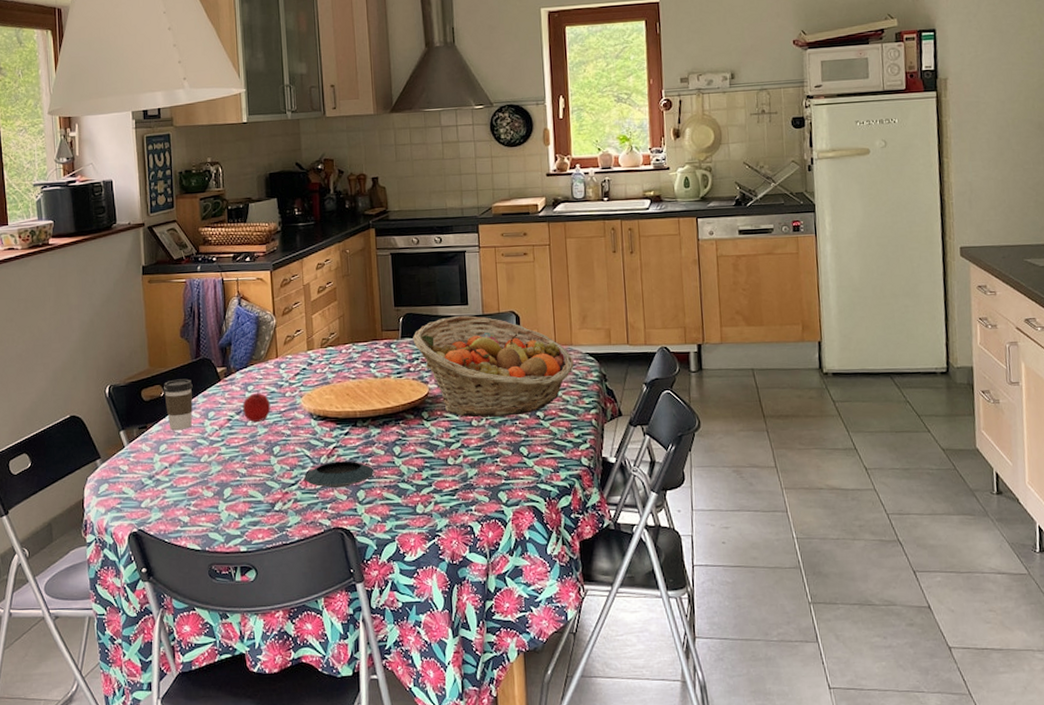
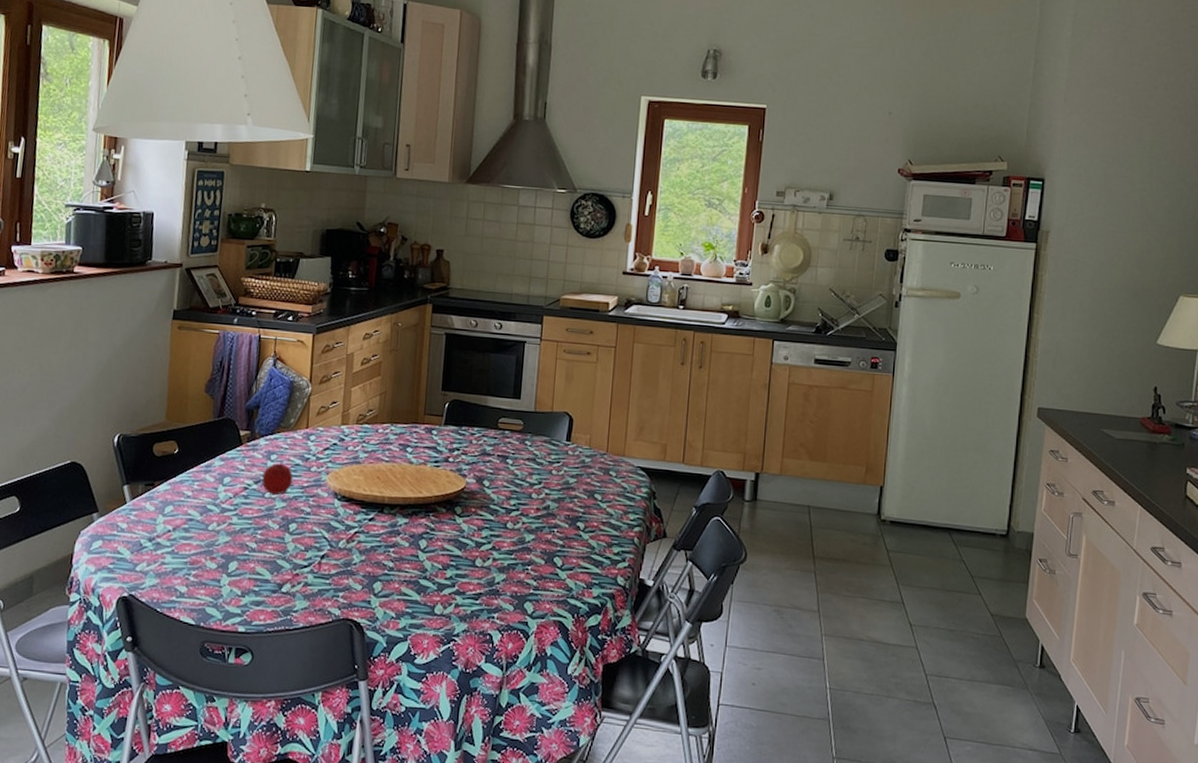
coffee cup: present [163,379,193,431] -> none [177,437,211,493]
saucer: present [304,461,374,488] -> none [319,547,395,577]
fruit basket: present [413,315,574,418] -> none [456,409,624,523]

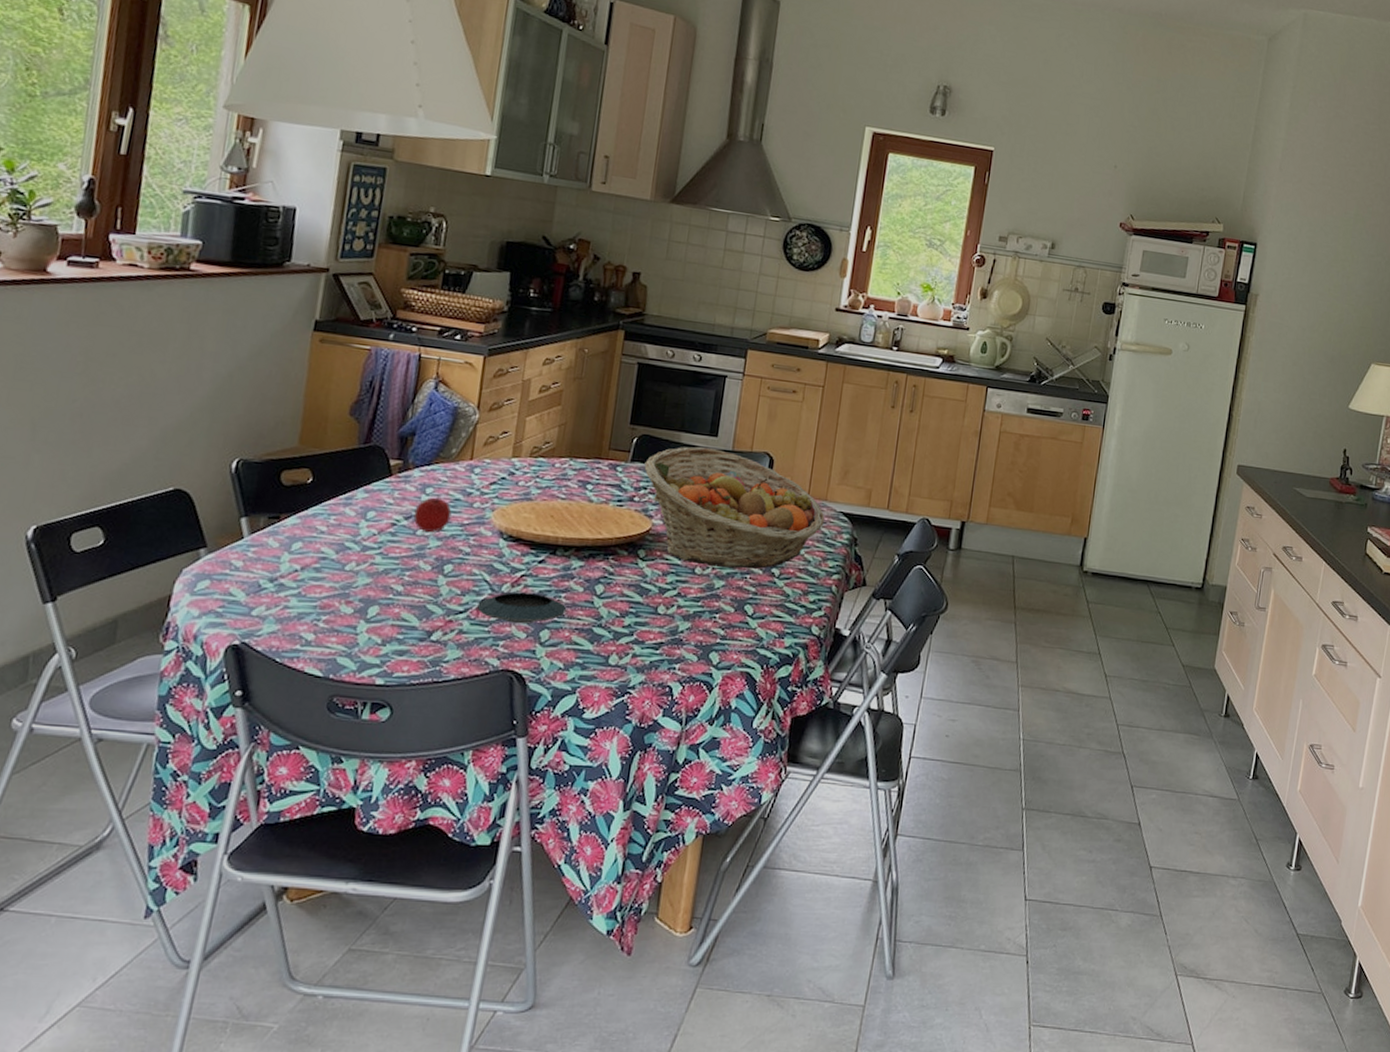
saucer: none [319,547,395,577] -> present [477,592,566,624]
fruit basket: none [456,409,624,523] -> present [644,447,825,569]

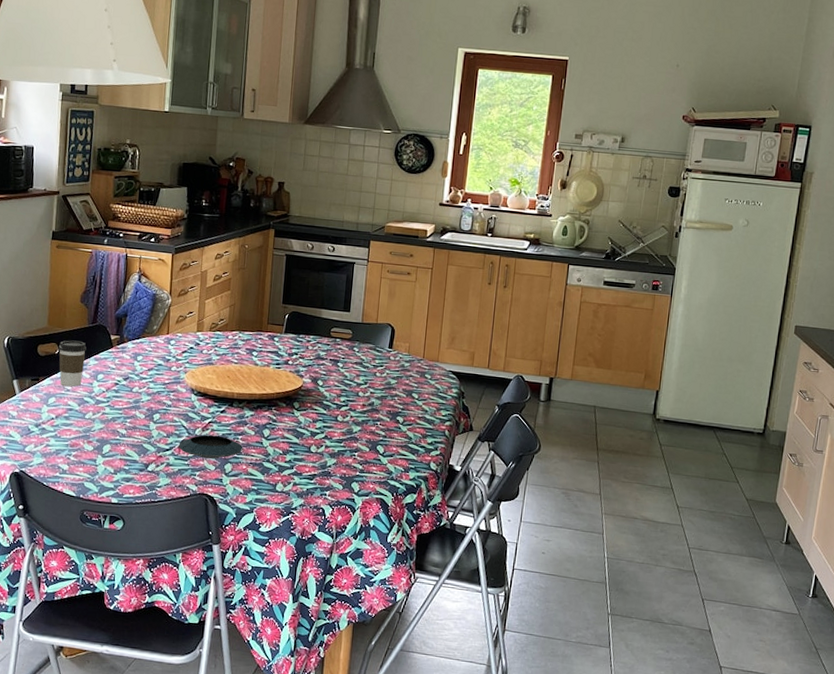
coffee cup: none [311,465,354,528] -> present [58,340,87,387]
apple: present [413,494,452,532] -> none [130,361,157,390]
fruit basket: present [644,447,825,569] -> none [295,320,437,417]

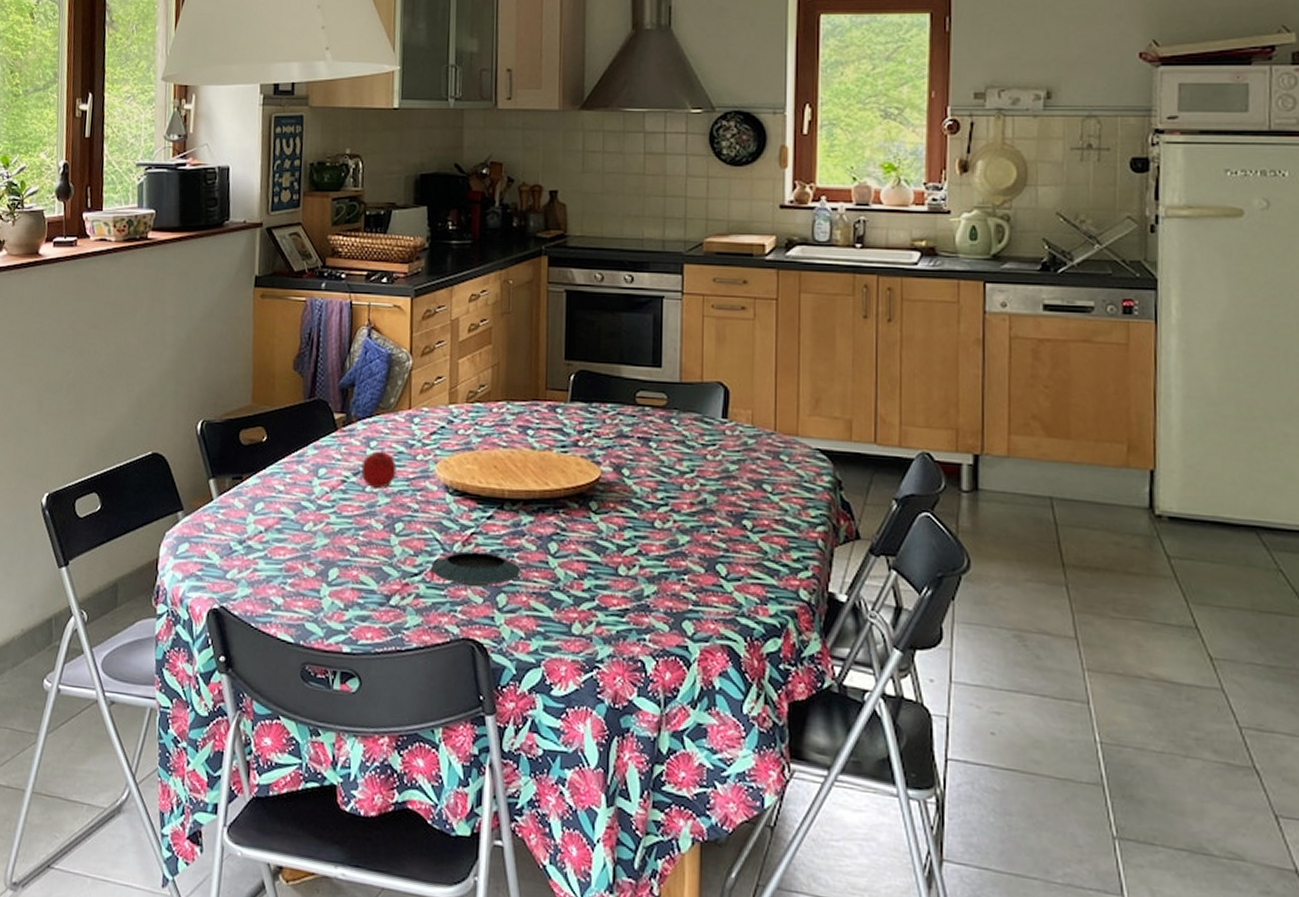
coffee cup: present [58,340,87,387] -> none [266,422,303,487]
apple: none [130,361,157,390] -> present [361,448,397,488]

